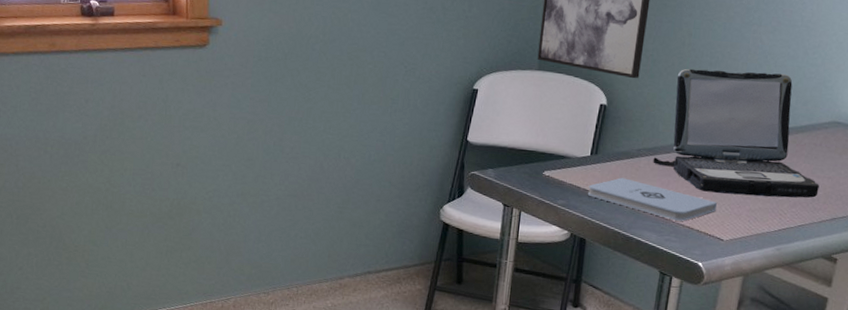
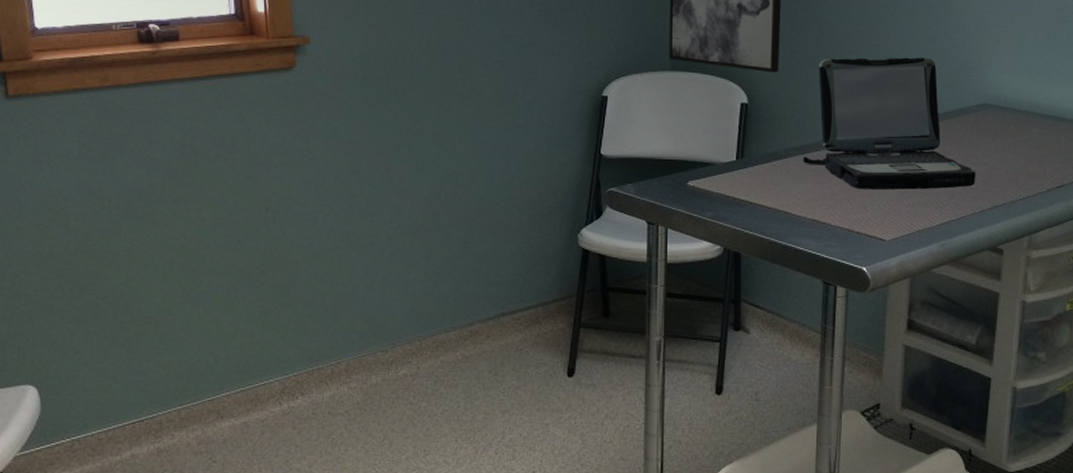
notepad: present [587,178,718,221] -> none [737,182,875,224]

